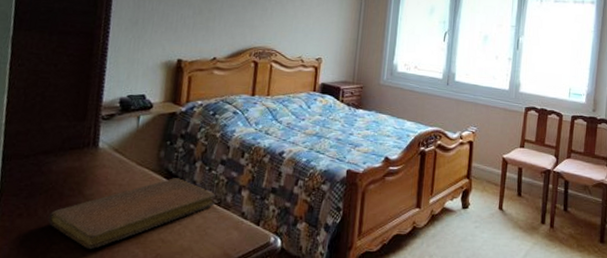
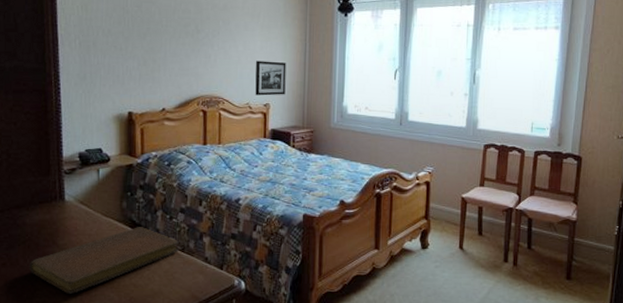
picture frame: none [308,16,341,51] -> present [255,60,286,96]

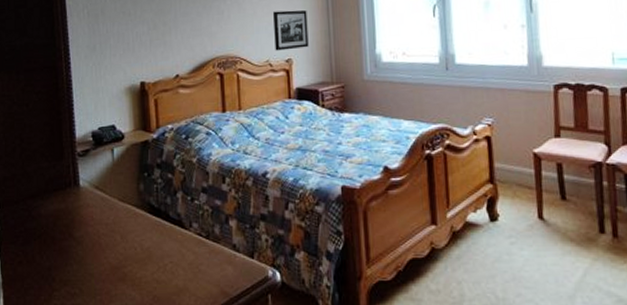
notebook: present [29,227,179,295] -> none [46,212,203,295]

